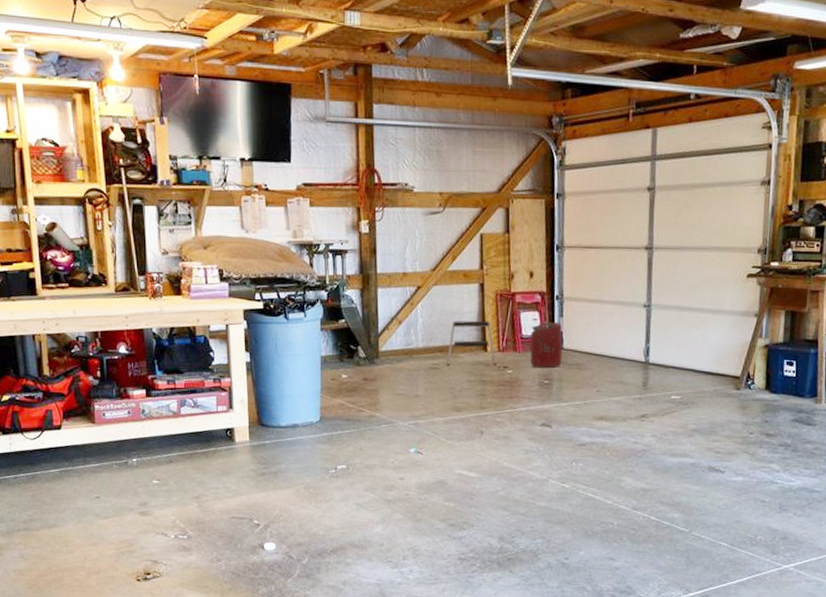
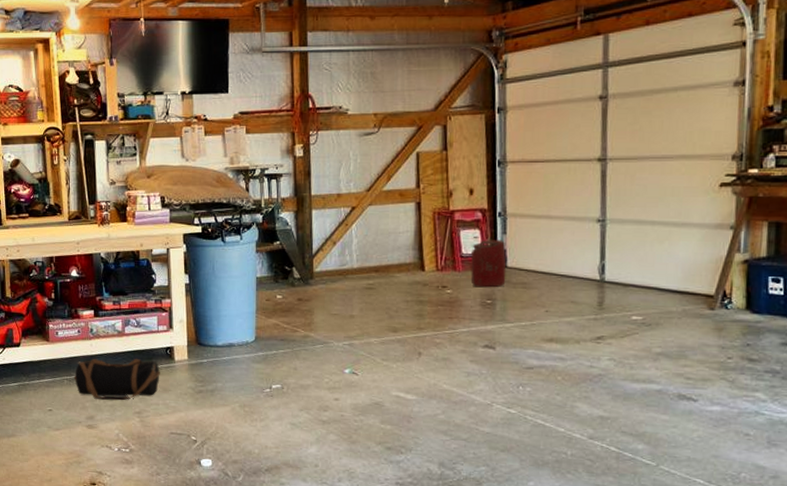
duffel bag: none [124,440,220,485] -> present [73,358,160,400]
step stool: present [446,320,497,367] -> none [381,239,435,287]

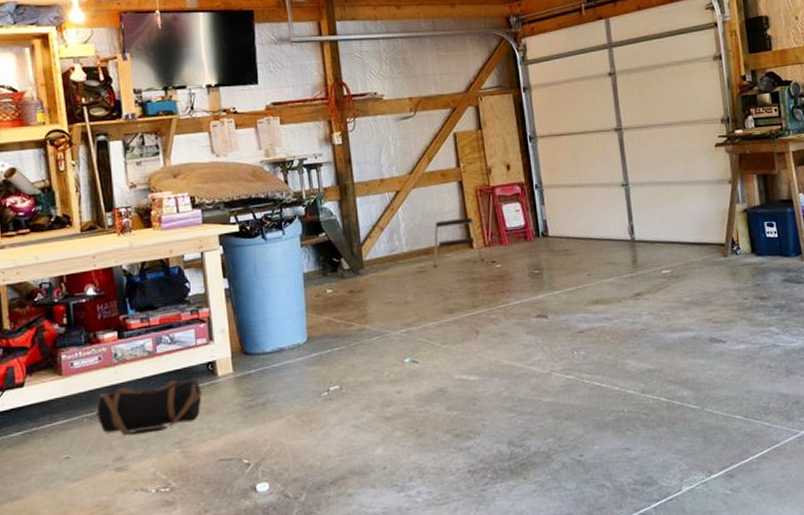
step stool: none [381,239,435,287] -> present [432,217,485,269]
jerry can: present [470,240,506,288] -> none [515,211,550,259]

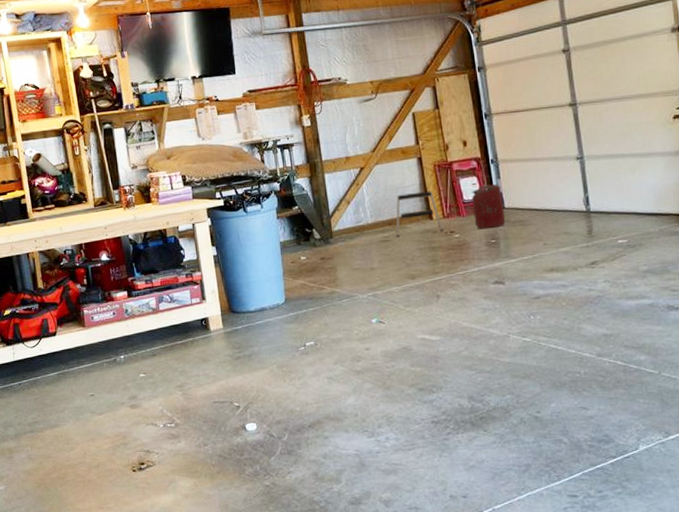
duffel bag: present [95,379,202,434] -> none [112,333,198,378]
jerry can: none [515,211,550,259] -> present [472,184,506,230]

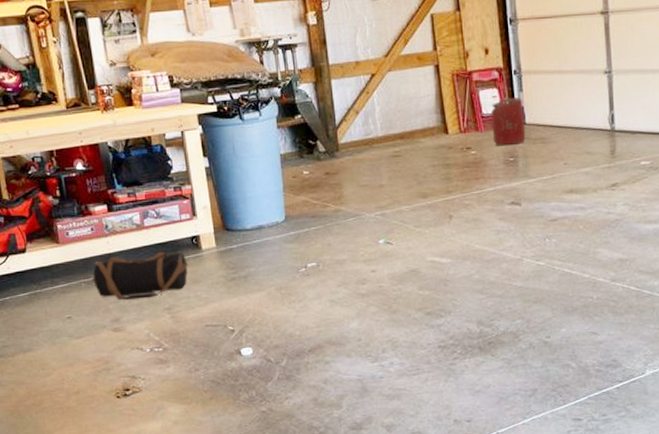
duffel bag: none [112,333,198,378] -> present [92,251,188,299]
step stool: present [395,191,444,238] -> none [407,102,460,153]

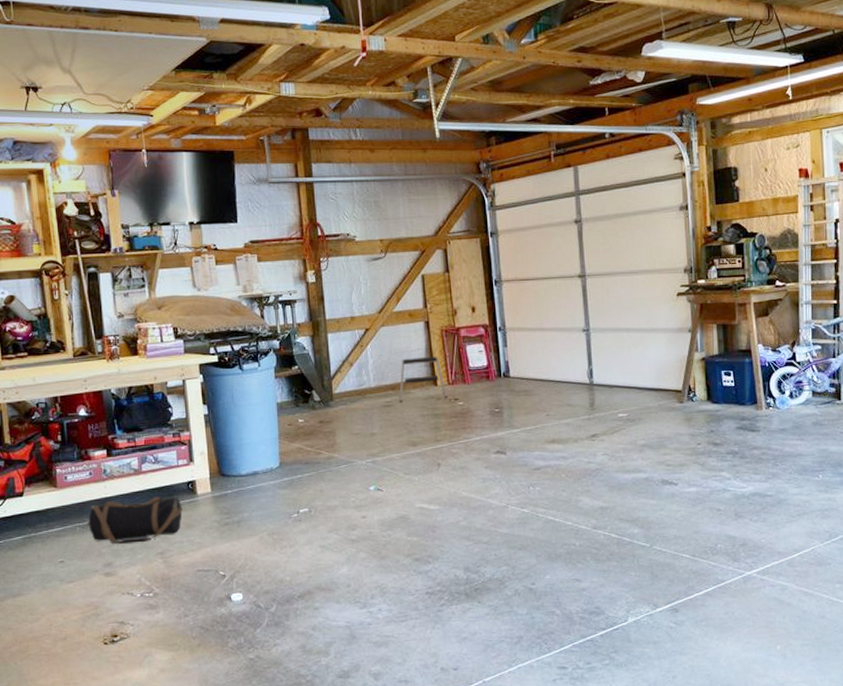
step stool: none [407,102,460,153] -> present [398,356,448,403]
jerry can: present [491,97,526,146] -> none [478,352,510,398]

